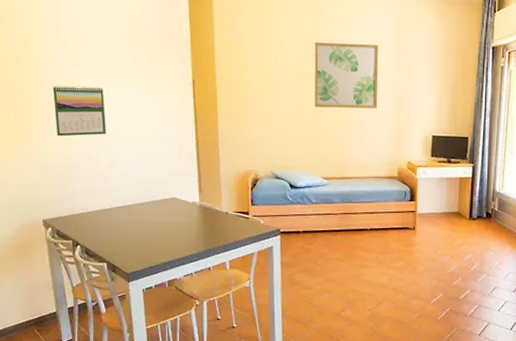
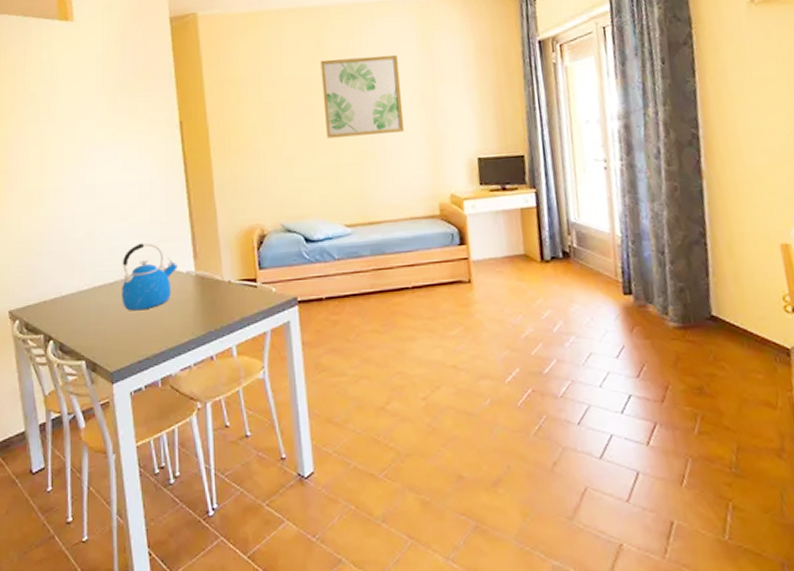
calendar: present [52,85,107,137] -> none [20,142,83,206]
kettle: none [138,176,185,229] -> present [122,242,177,311]

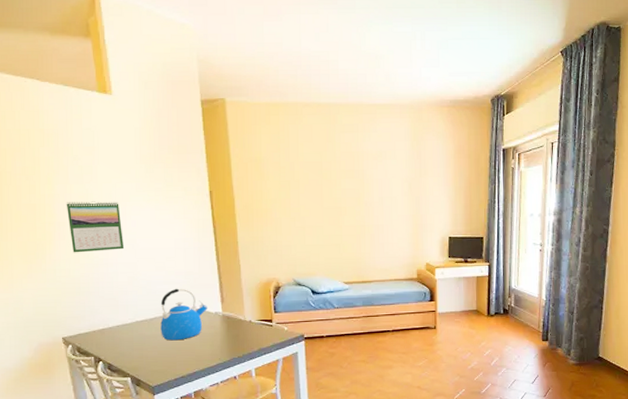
calendar: none [20,142,83,206] -> present [66,201,125,253]
wall art: present [320,55,404,139] -> none [330,149,395,214]

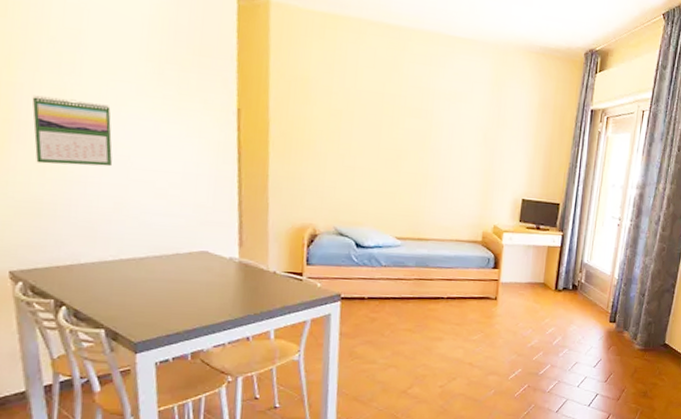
kettle: present [160,288,207,341] -> none [153,223,220,288]

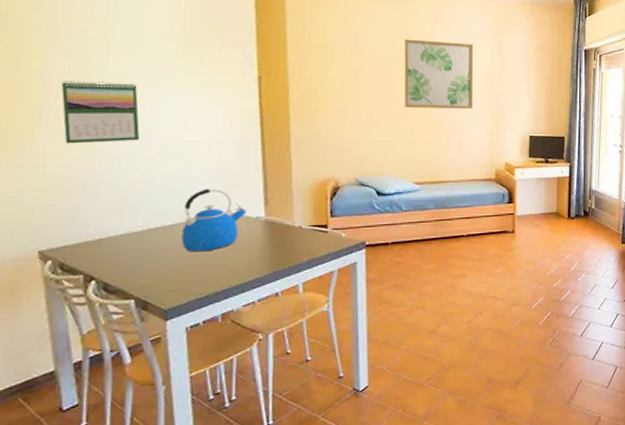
kettle: none [153,223,220,288] -> present [181,188,246,252]
wall art: none [391,80,470,164] -> present [404,39,474,109]

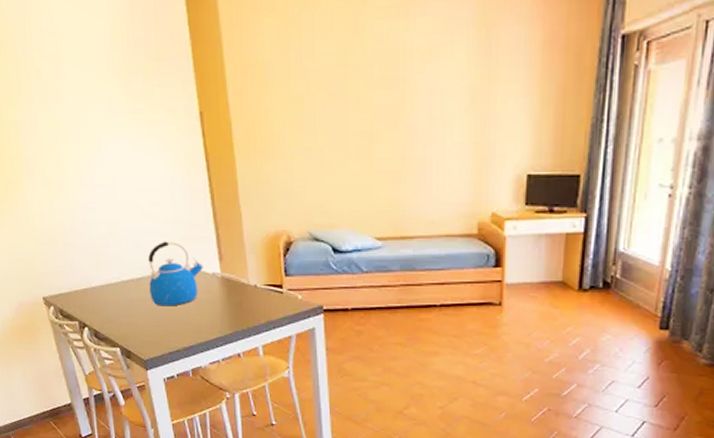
calendar: present [61,81,140,144] -> none [32,128,103,195]
wall art: present [404,39,474,109] -> none [358,44,450,142]

